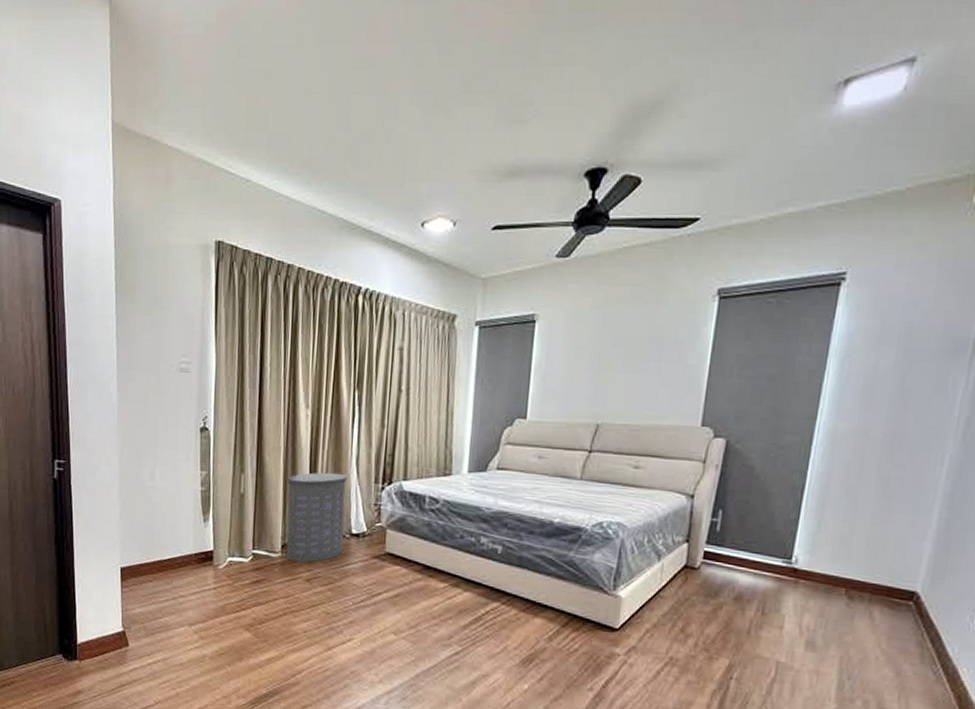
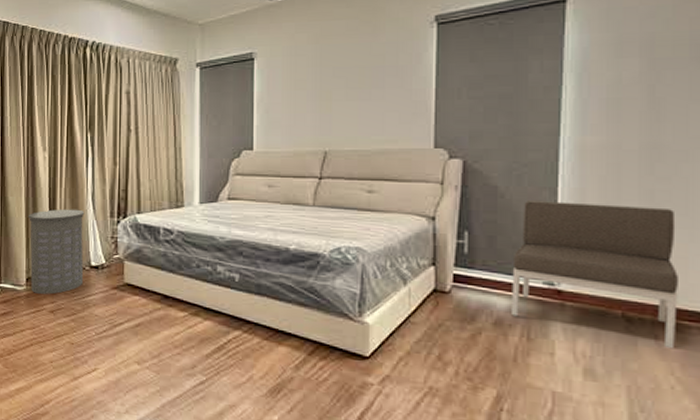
chair: none [751,482,904,624] -> present [512,201,678,349]

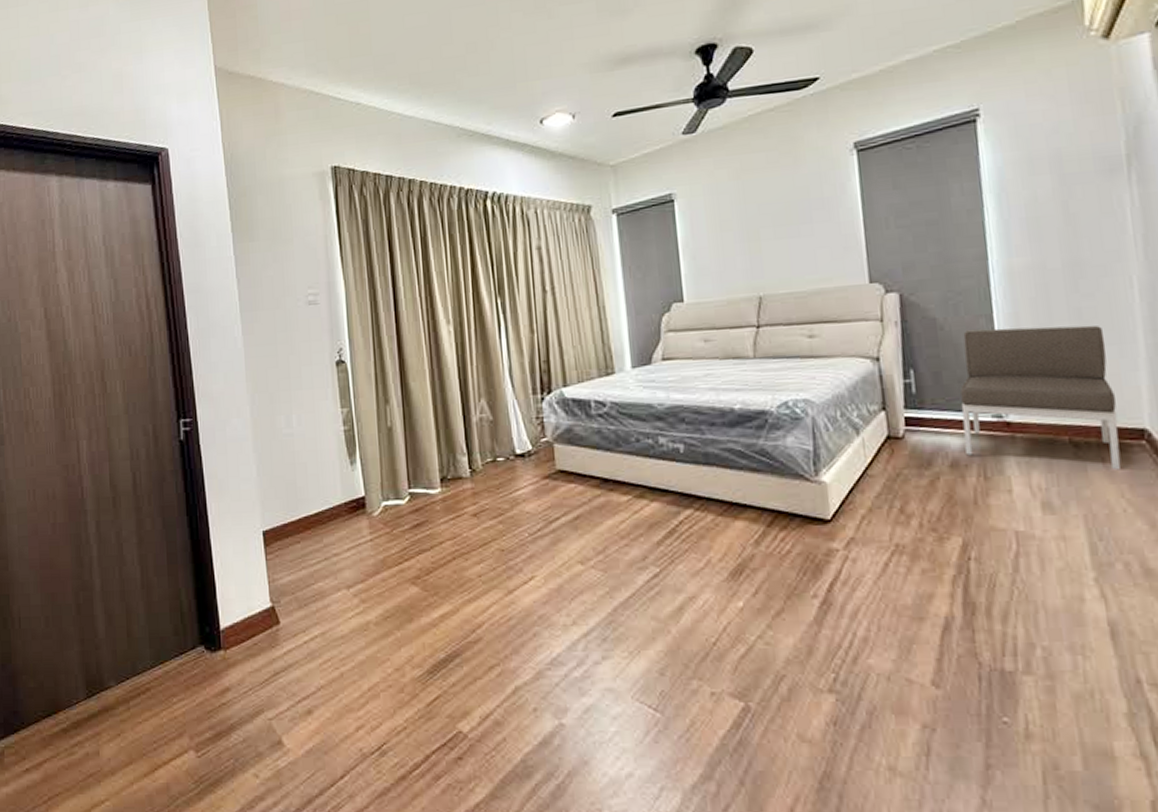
laundry hamper: present [29,209,85,295] -> none [436,389,509,495]

